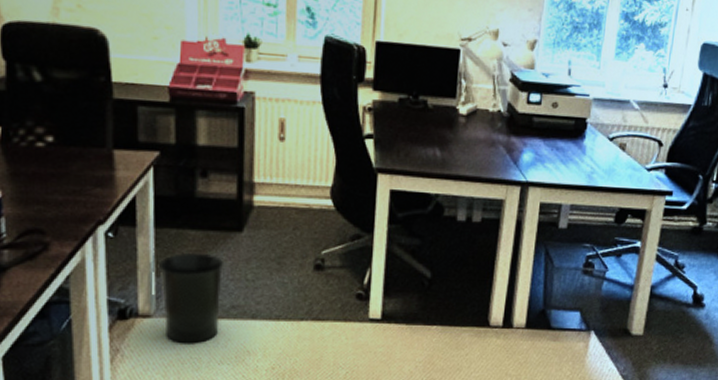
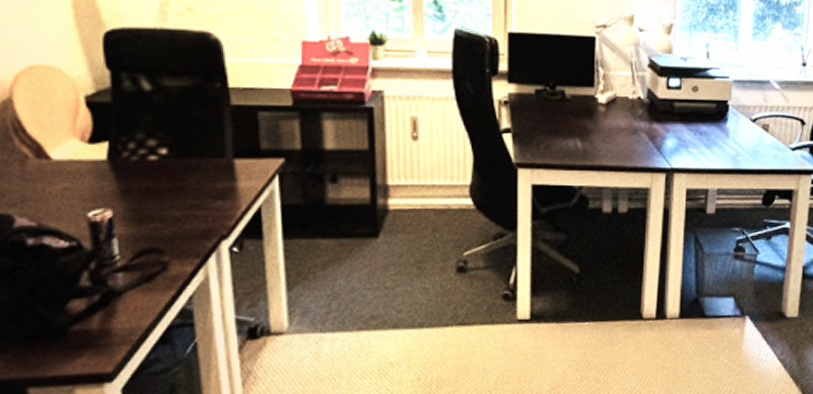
waste bin: present [158,252,225,344] -> none [289,262,361,360]

